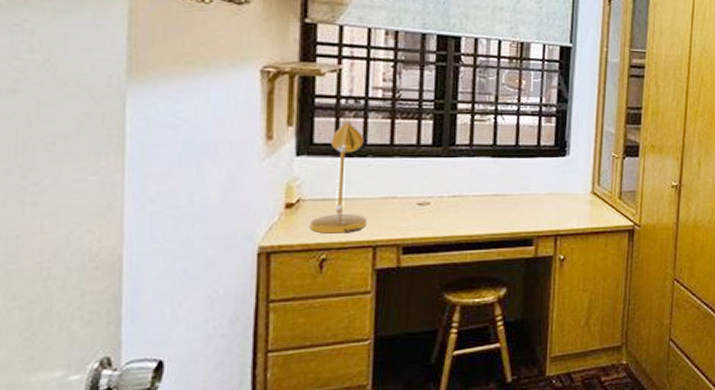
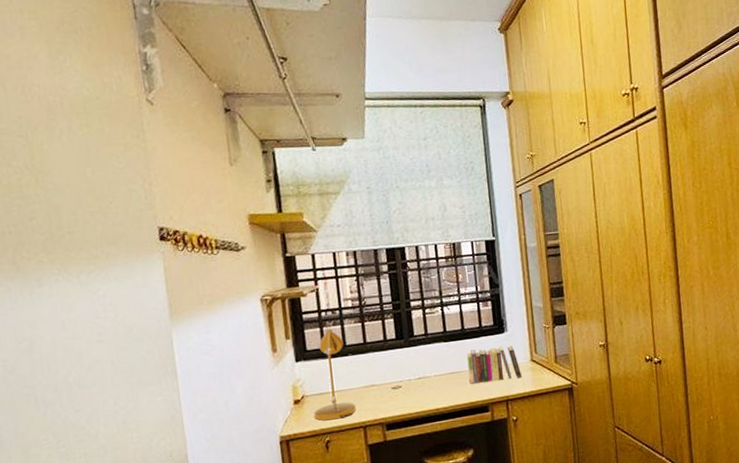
books: none [515,171,578,212] -> present [466,346,522,384]

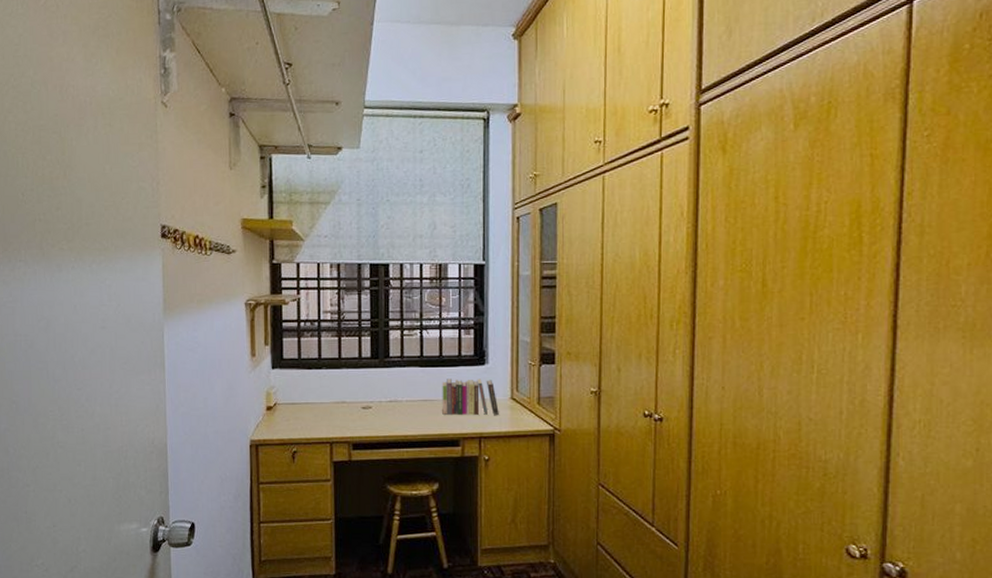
desk lamp: present [314,326,356,421] -> none [284,337,324,431]

